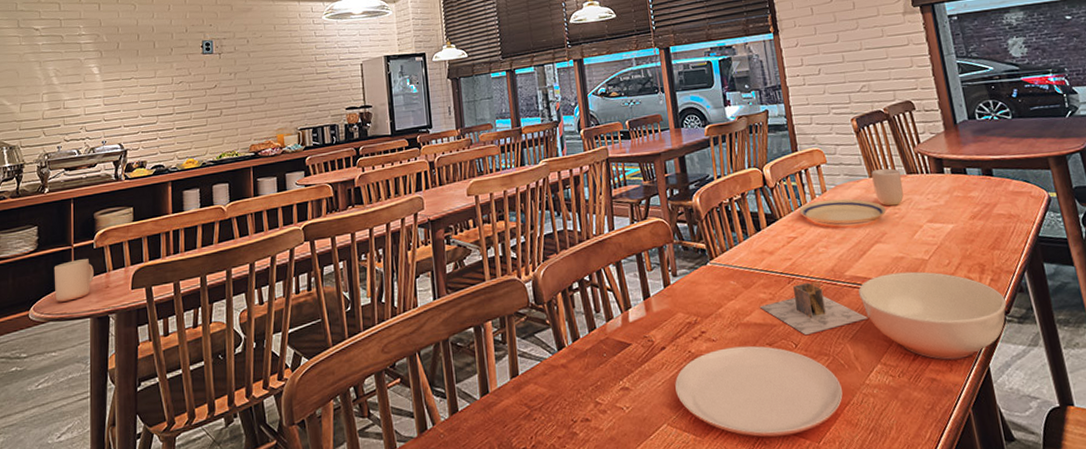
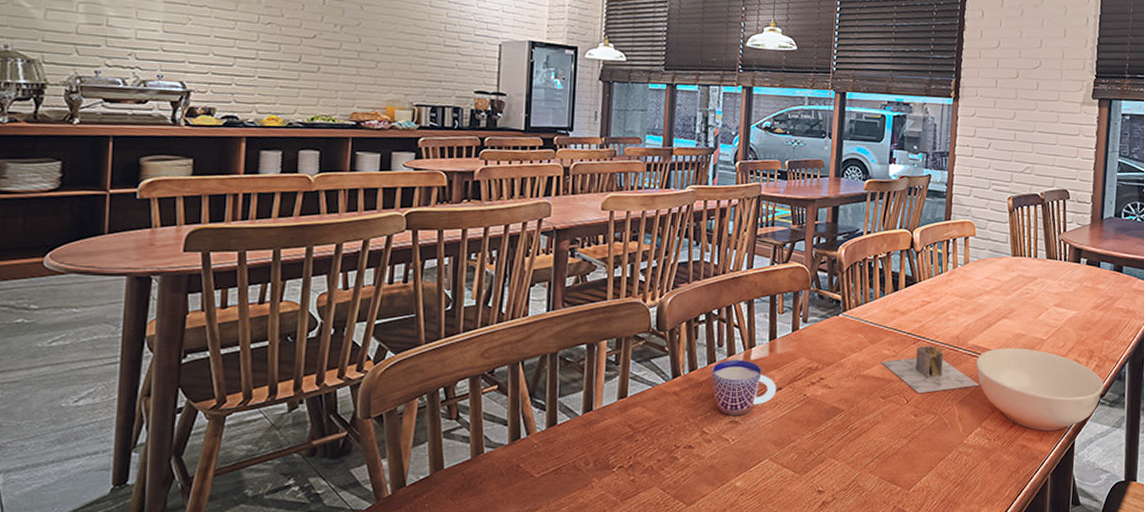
cup: present [54,259,94,302] -> none [80,208,135,254]
cup: none [594,323,661,383] -> present [711,360,777,416]
plate: present [675,345,843,438] -> none [784,396,941,481]
plate: present [799,199,886,227] -> none [939,271,1020,300]
cup: present [871,168,904,206] -> none [1013,249,1041,286]

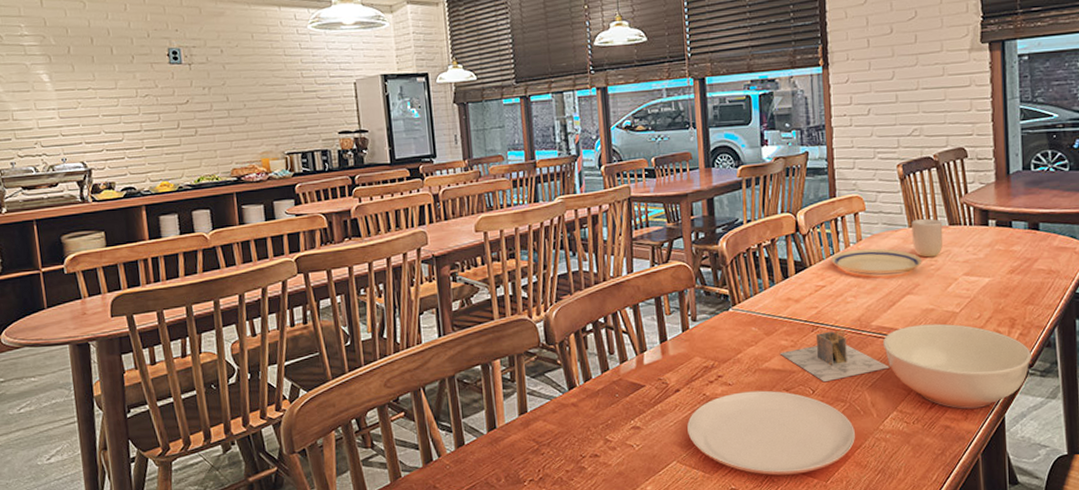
cup: present [711,360,777,416] -> none [607,365,675,422]
plate: none [784,396,941,481] -> present [687,390,855,476]
plate: none [939,271,1020,300] -> present [831,248,922,278]
cup: none [1013,249,1041,286] -> present [912,218,943,258]

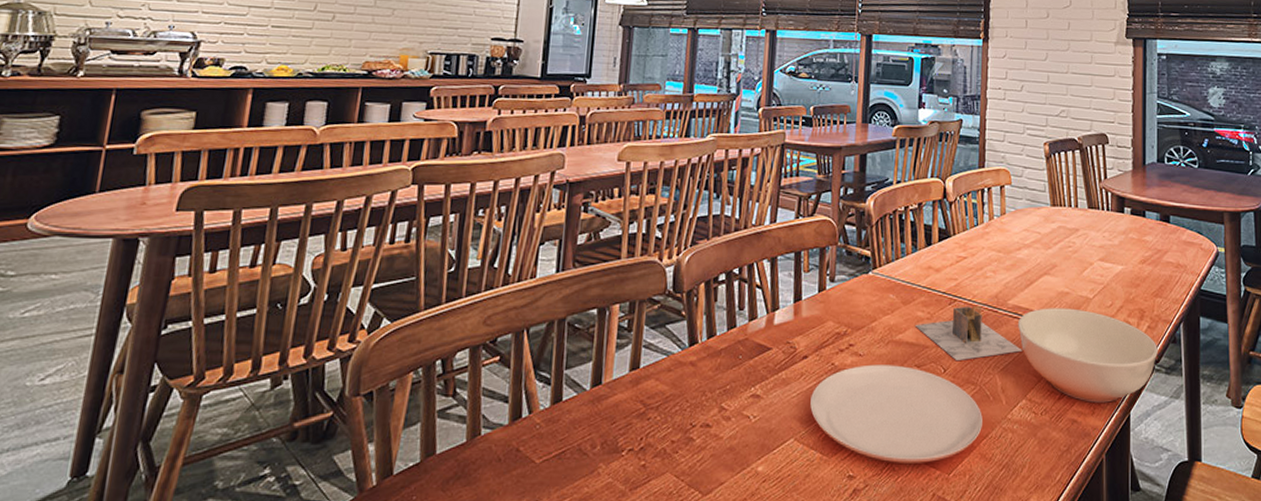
plate: present [831,248,922,278] -> none [974,223,1061,255]
cup: present [912,218,943,258] -> none [1053,198,1082,239]

